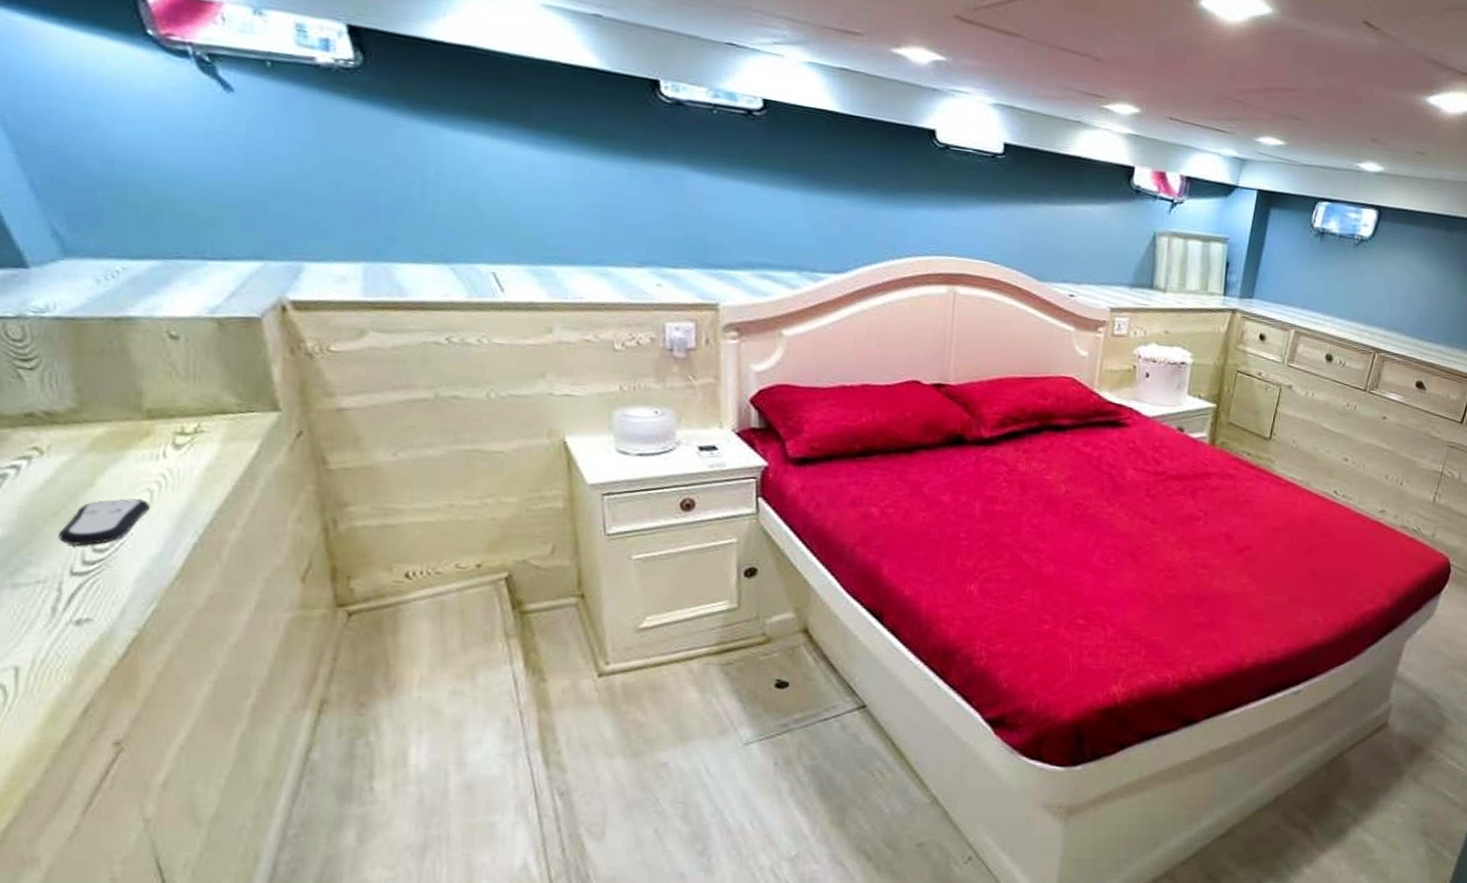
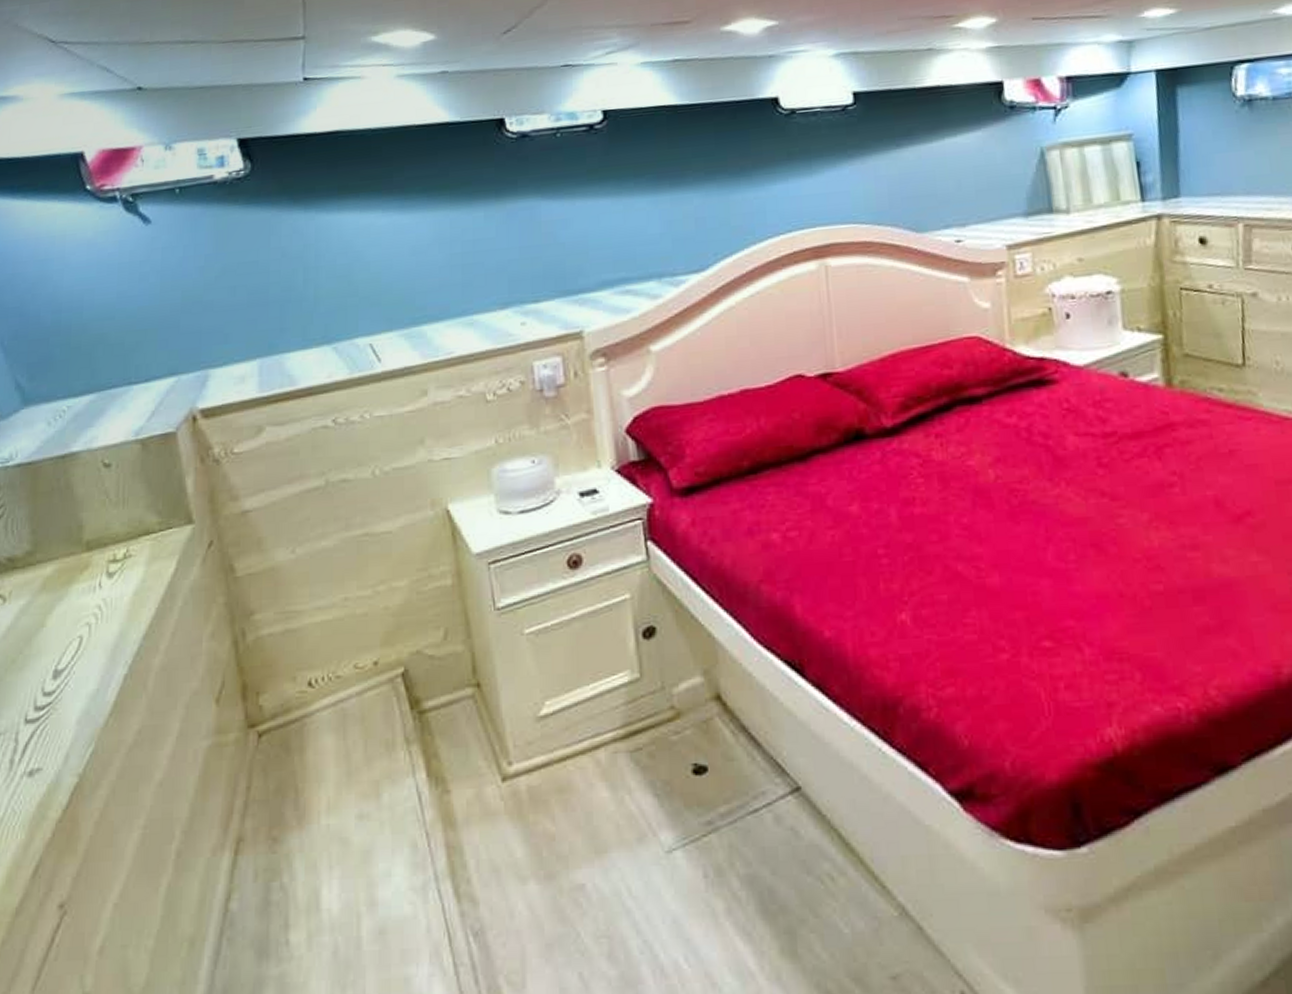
remote control: present [58,498,151,546] -> none [16,635,89,691]

